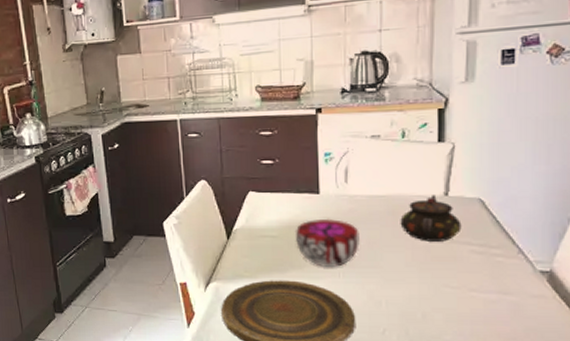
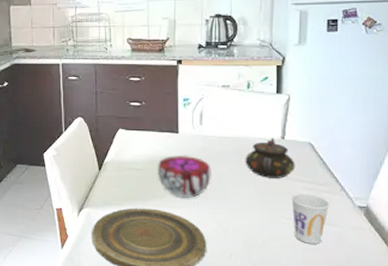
cup: none [457,257,505,316] -> present [291,193,330,244]

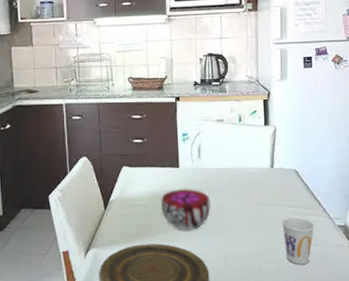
teapot: present [245,138,295,178] -> none [240,167,284,205]

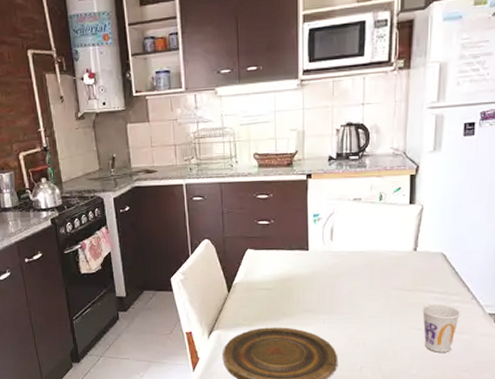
decorative bowl: present [160,188,211,230] -> none [287,272,342,315]

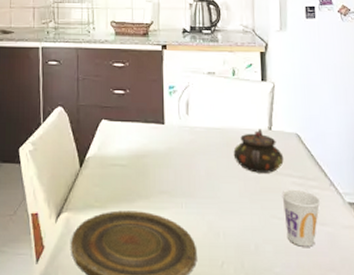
teapot: none [376,250,427,291] -> present [233,129,284,173]

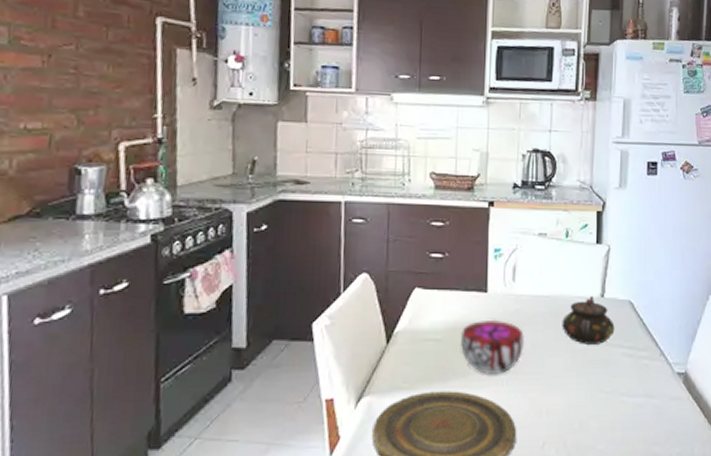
decorative bowl: none [142,148,200,197] -> present [460,319,524,374]
cup: present [281,189,321,247] -> none [610,360,650,421]

